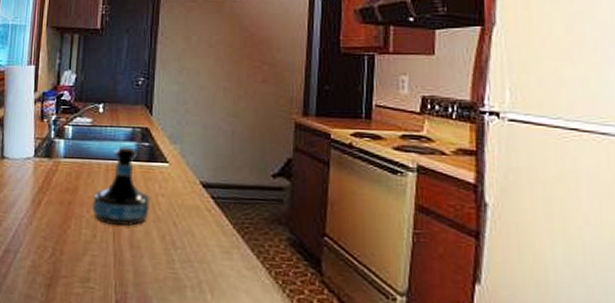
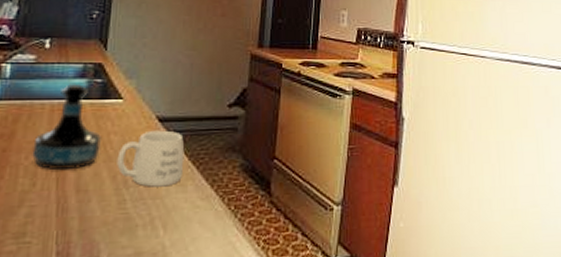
mug: none [165,195,229,252] -> present [117,130,185,187]

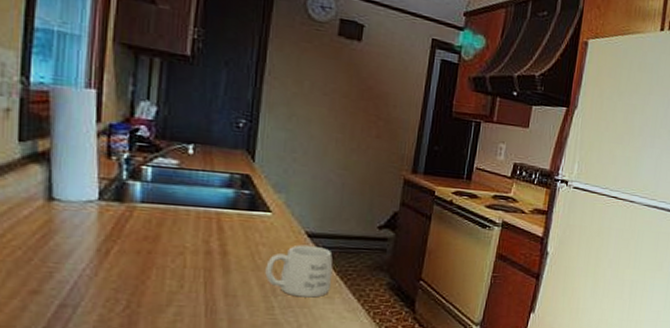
tequila bottle: present [32,83,101,170] -> none [179,192,249,276]

